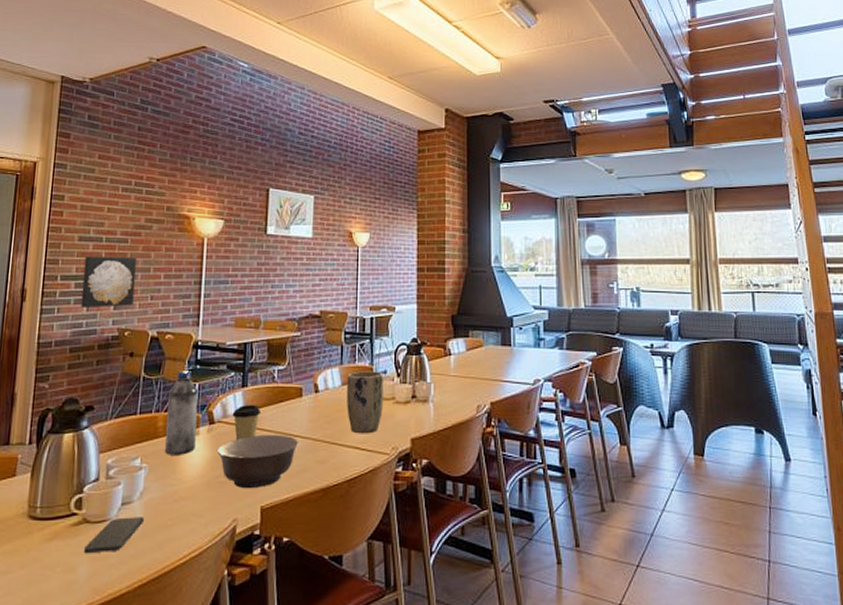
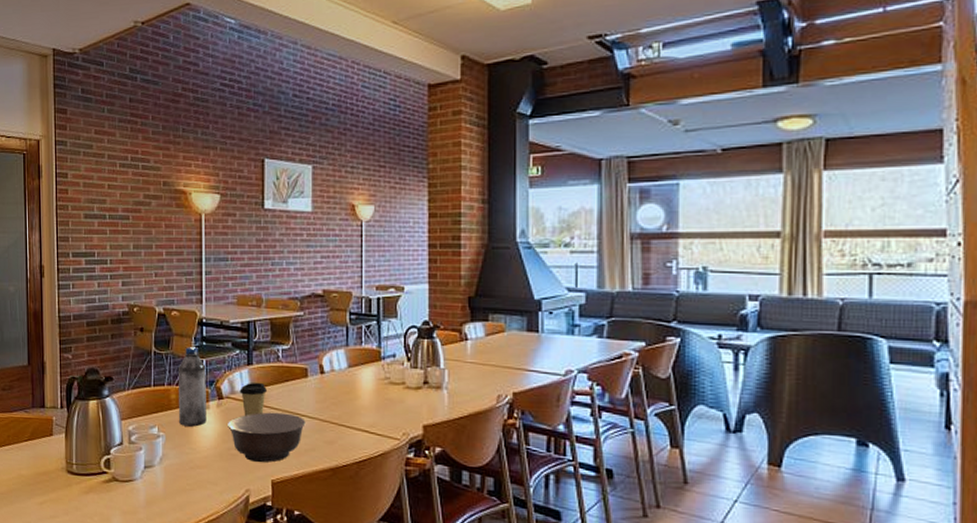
wall art: present [81,256,137,307] -> none [92,234,139,284]
smartphone: present [83,517,145,554] -> none [115,479,166,508]
plant pot: present [347,371,384,434] -> none [354,353,394,418]

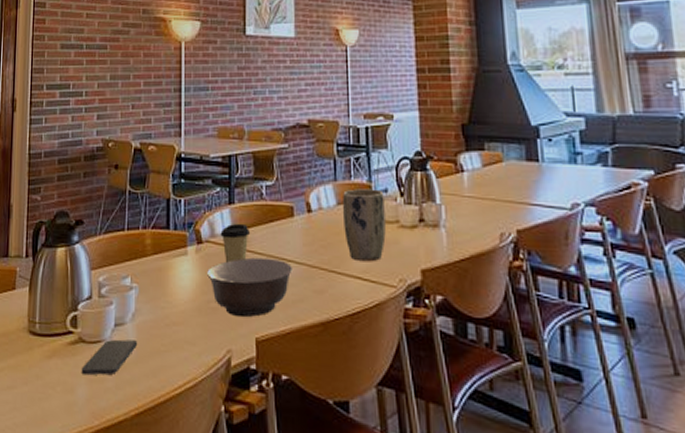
smartphone: none [115,479,166,508] -> present [81,339,138,375]
water bottle: present [178,347,207,427] -> none [153,185,184,276]
plant pot: none [354,353,394,418] -> present [343,189,387,262]

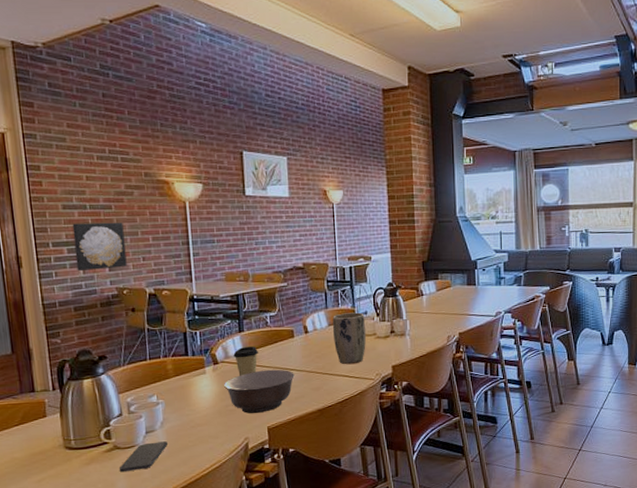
wall art: none [66,63,116,117] -> present [72,222,127,271]

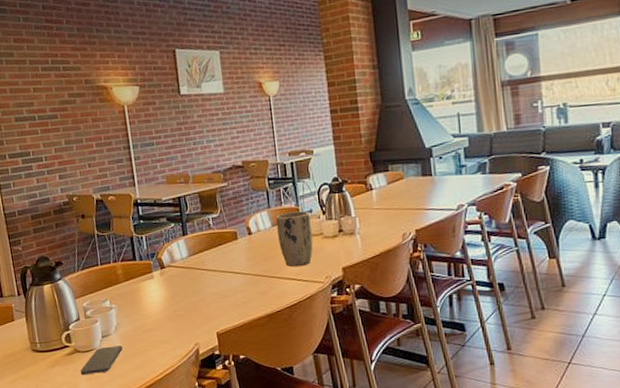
wall art: present [72,222,127,271] -> none [24,130,75,180]
bowl: present [224,369,295,414] -> none [172,273,241,319]
coffee cup: present [233,346,258,376] -> none [178,249,203,280]

